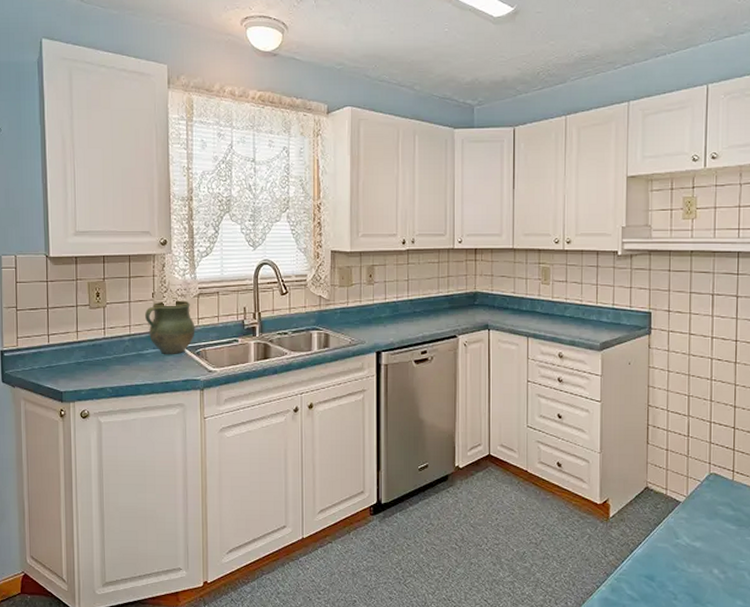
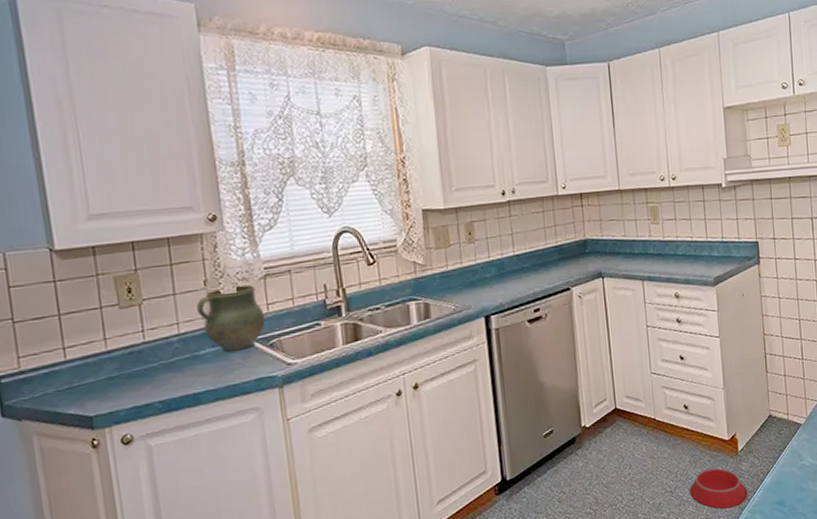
pet bowl: none [555,529,616,572] -> present [690,468,748,509]

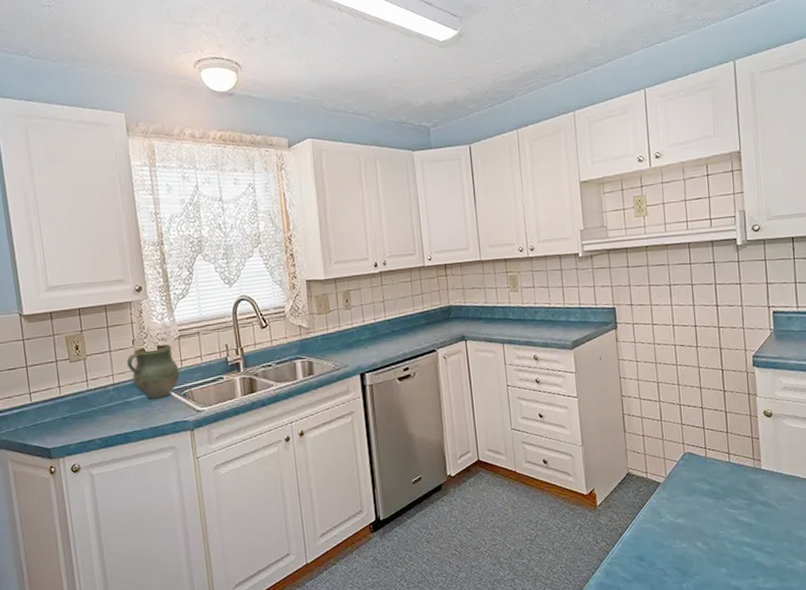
pet bowl: present [690,468,748,509] -> none [549,520,607,560]

